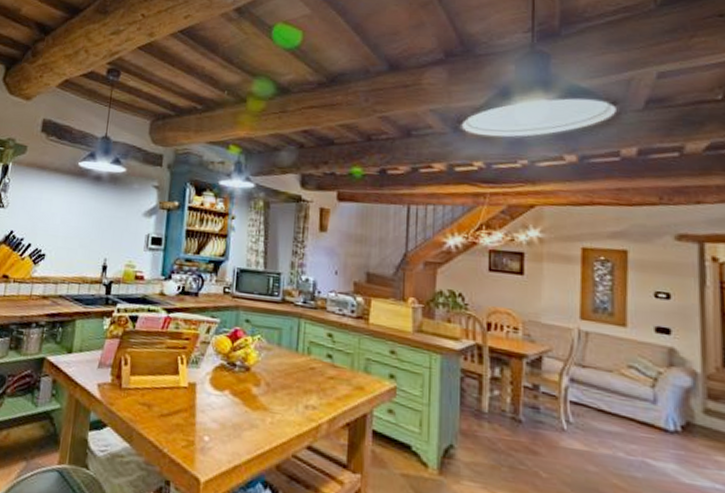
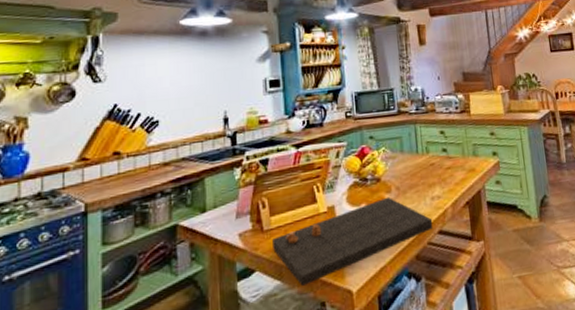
cutting board: none [127,390,302,457] -> present [272,196,433,286]

